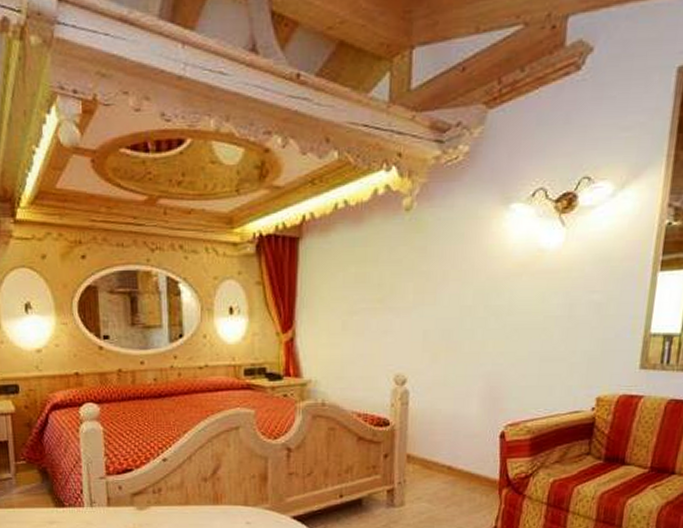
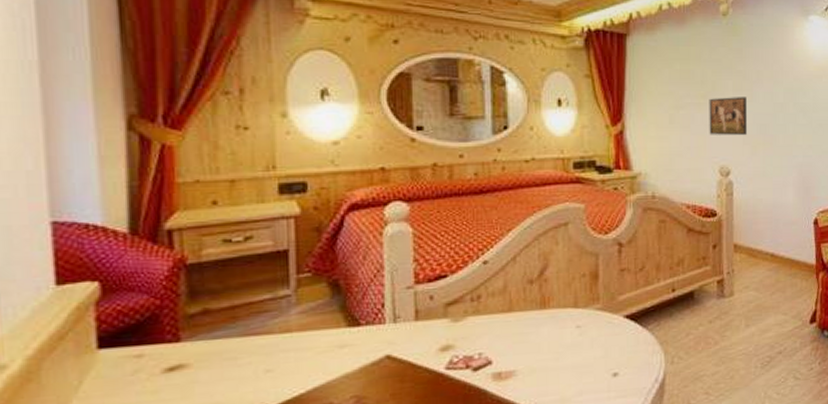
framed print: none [384,300,429,342] -> present [709,97,748,135]

